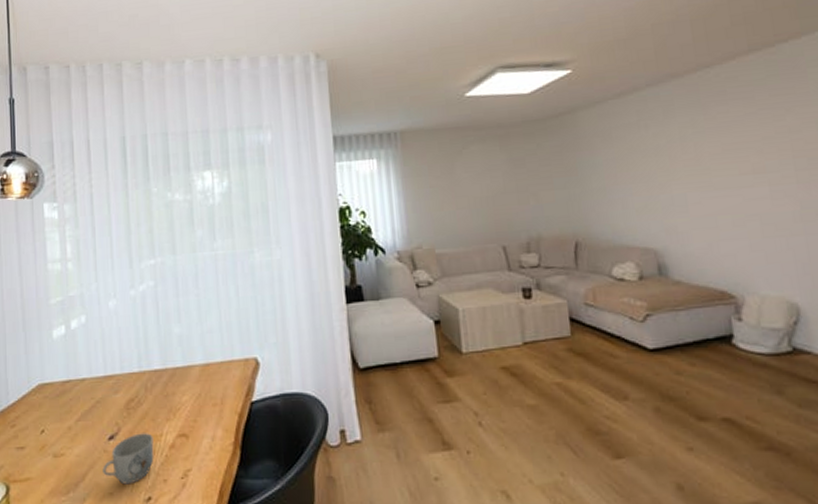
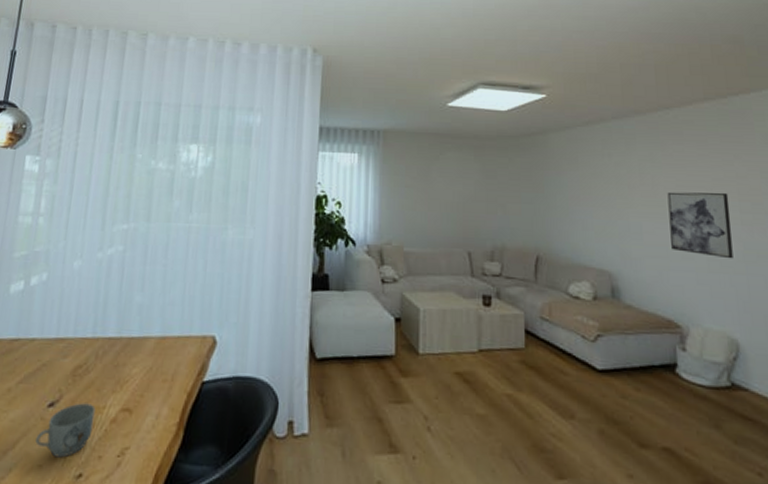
wall art: none [713,150,790,221] -> present [667,191,733,259]

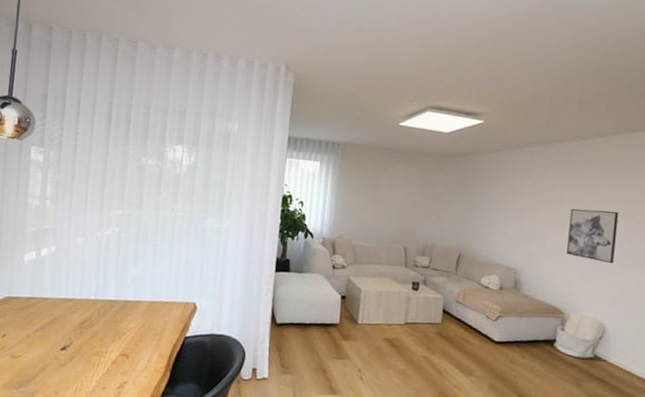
mug: present [35,403,96,458] -> none [52,348,99,388]

